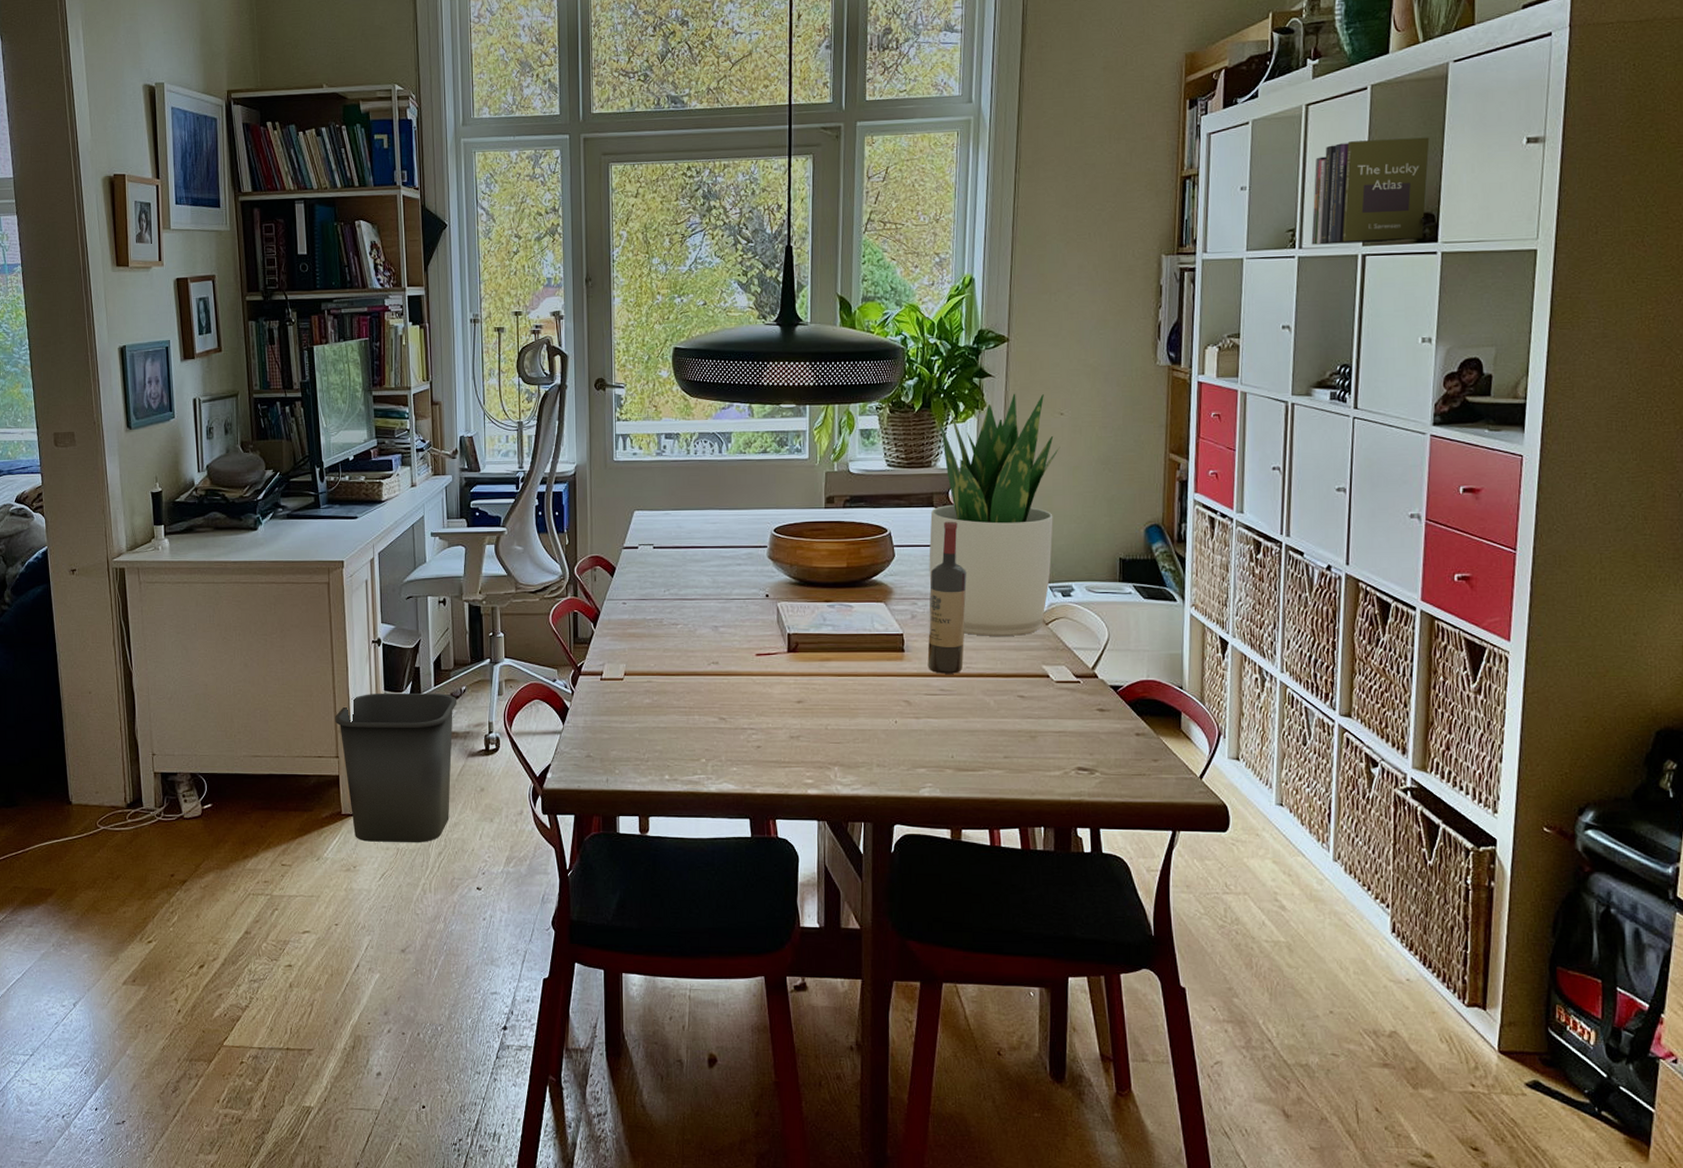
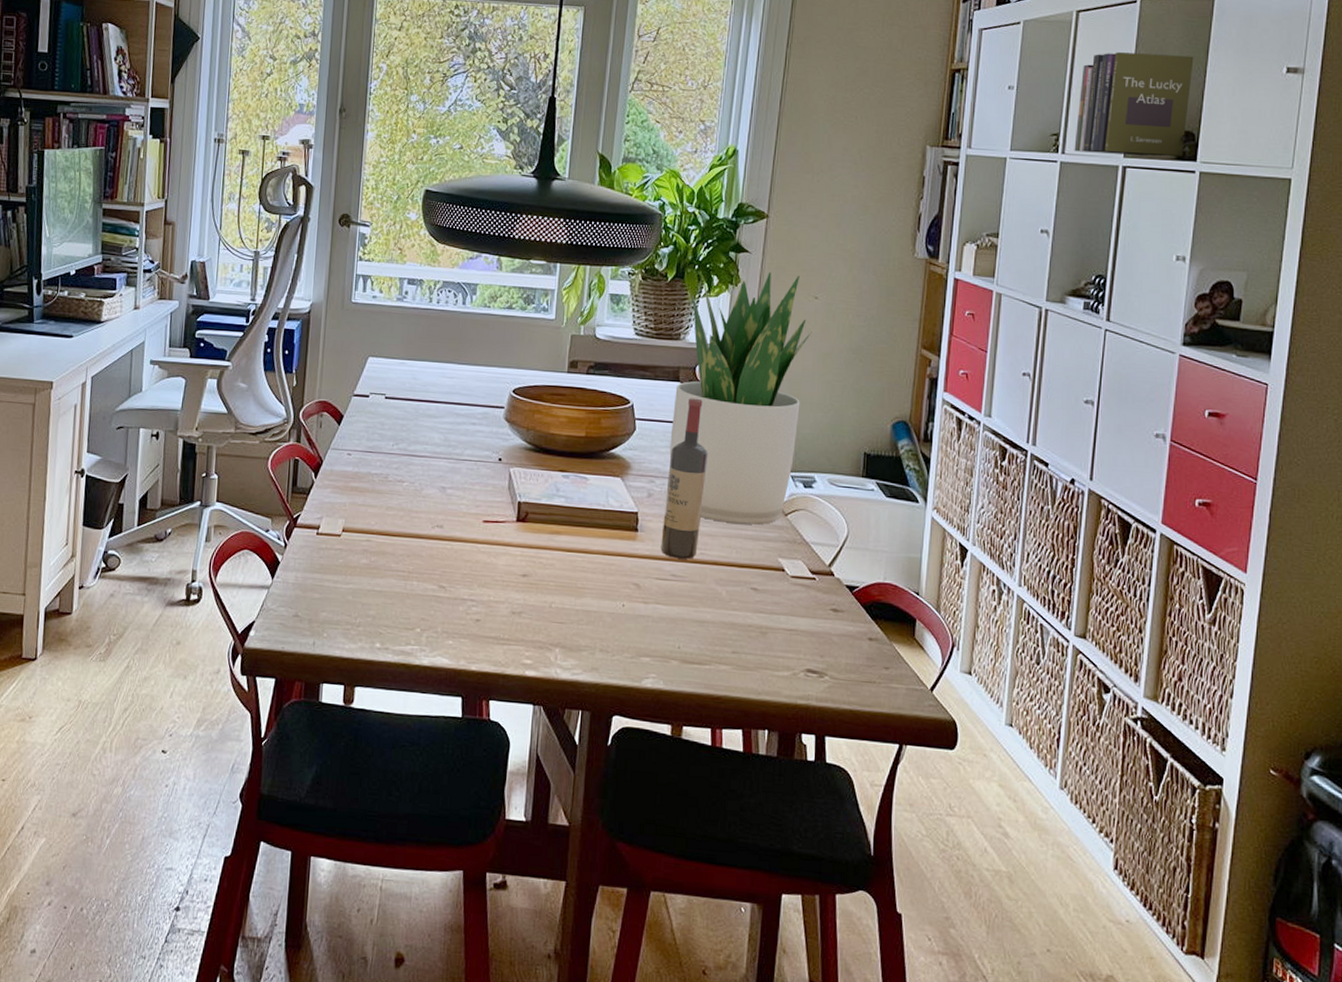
waste bin: present [335,693,457,842] -> none [25,528,161,696]

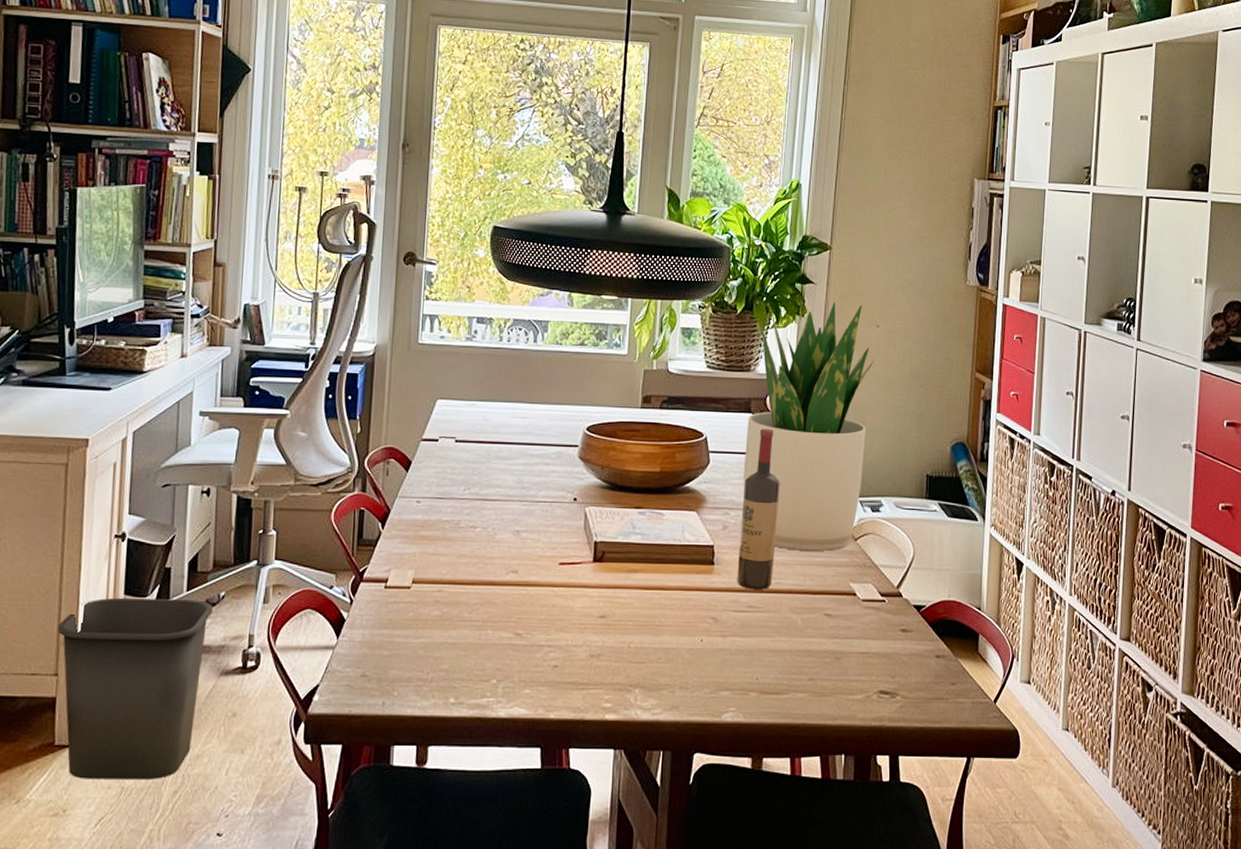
waste bin: none [25,528,161,696] -> present [58,597,214,779]
books: present [1074,52,1194,157] -> none [1104,91,1203,188]

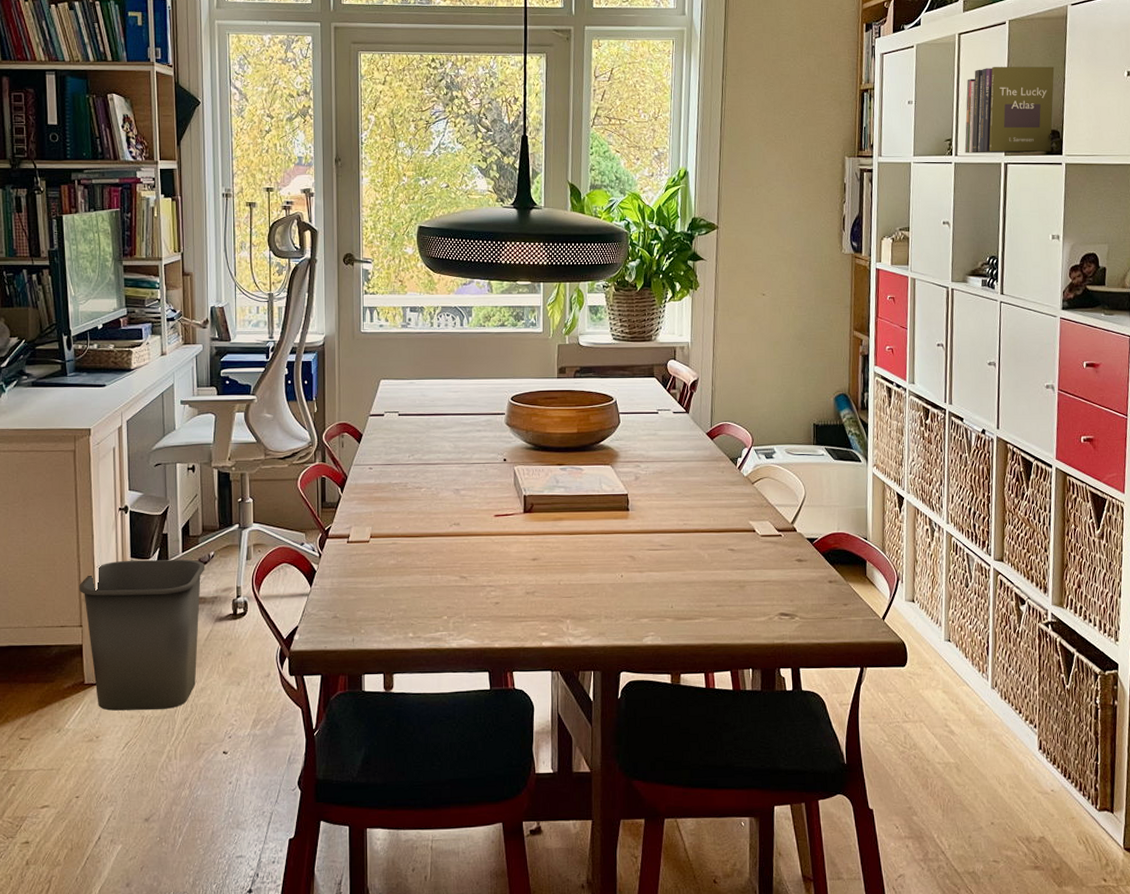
wine bottle: present [737,428,780,590] -> none [649,390,684,531]
planter: present [743,302,875,551] -> none [650,275,763,495]
books: none [1104,91,1203,188] -> present [964,66,1055,153]

